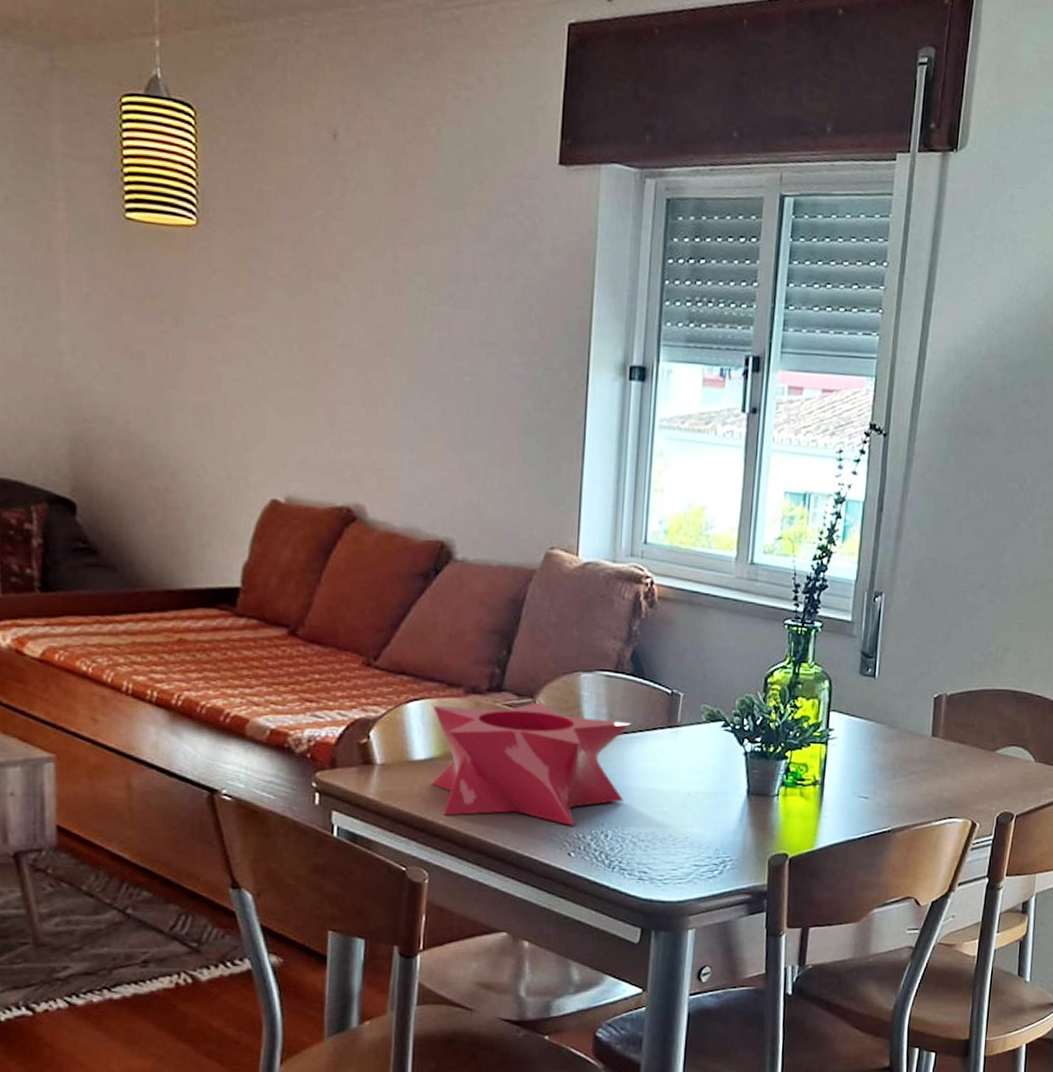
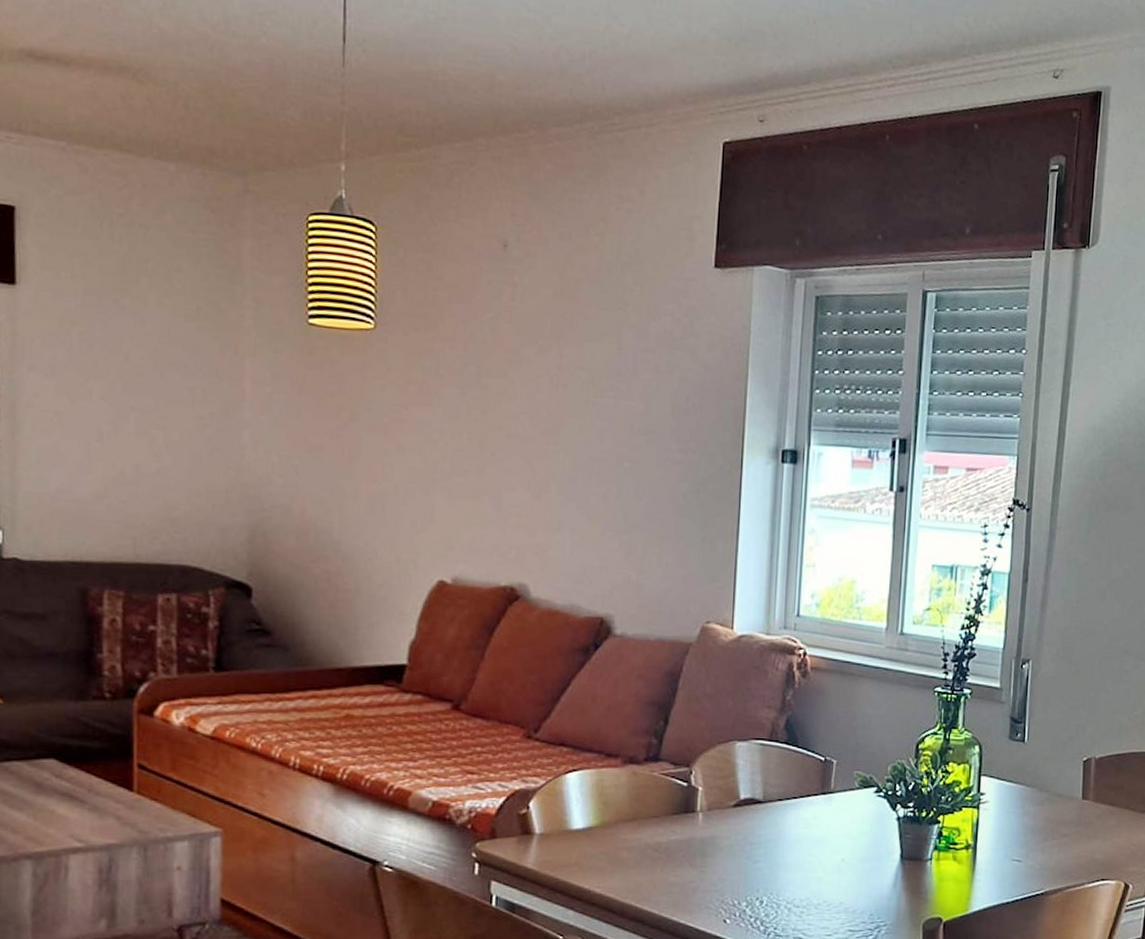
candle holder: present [432,701,631,826] -> none [589,770,785,893]

